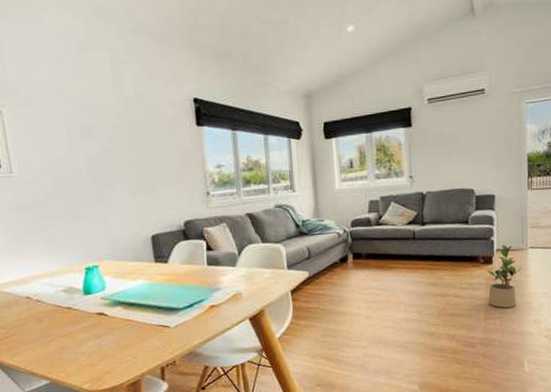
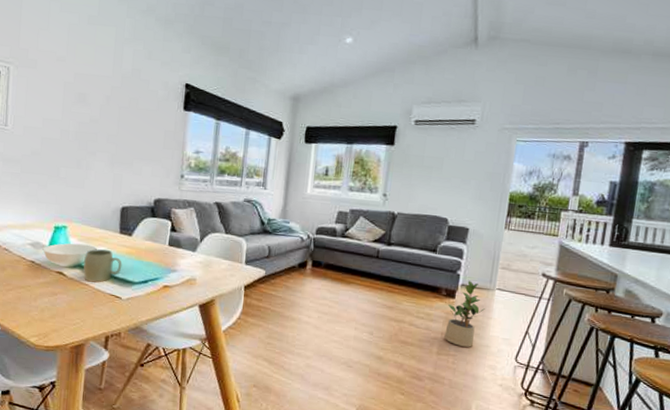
bowl: none [77,279,134,308] -> present [42,243,97,268]
mug: none [123,280,164,318] -> present [83,248,122,284]

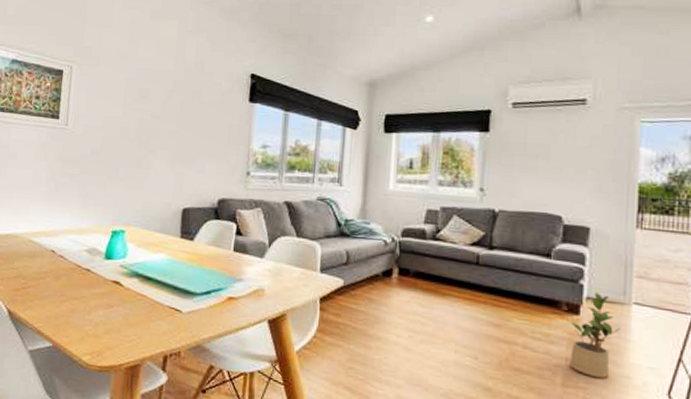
bowl: present [42,243,97,268] -> none [99,249,156,277]
mug: present [83,248,122,284] -> none [141,255,183,295]

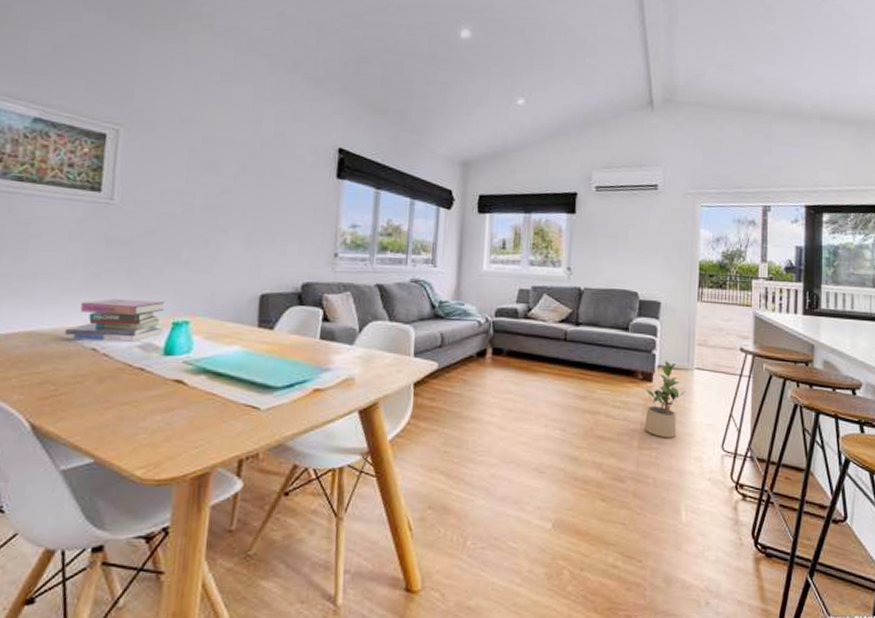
books: none [32,209,105,246] -> present [65,299,164,342]

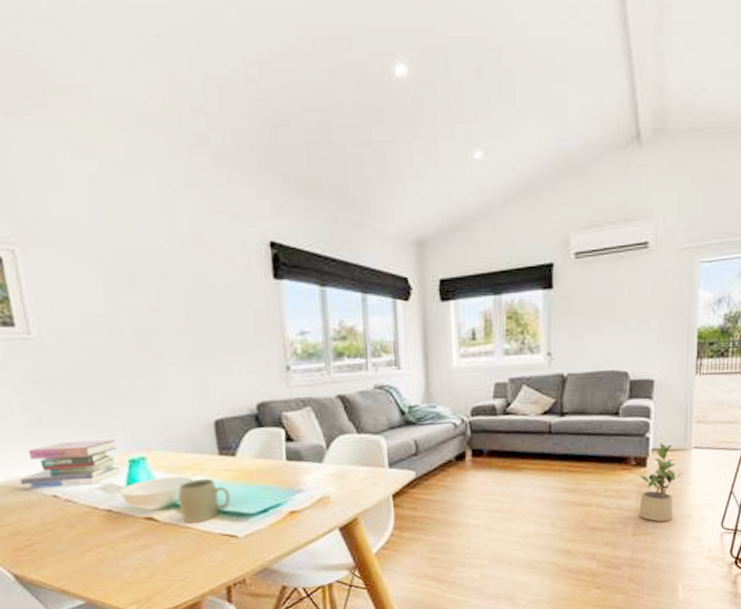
bowl: none [156,342,228,374] -> present [118,476,193,511]
mug: none [210,347,261,392] -> present [177,478,231,524]

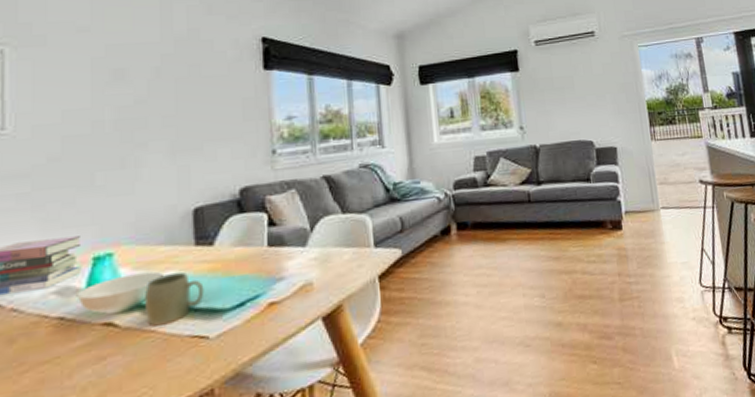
potted plant: present [639,443,682,522] -> none [617,205,655,285]

